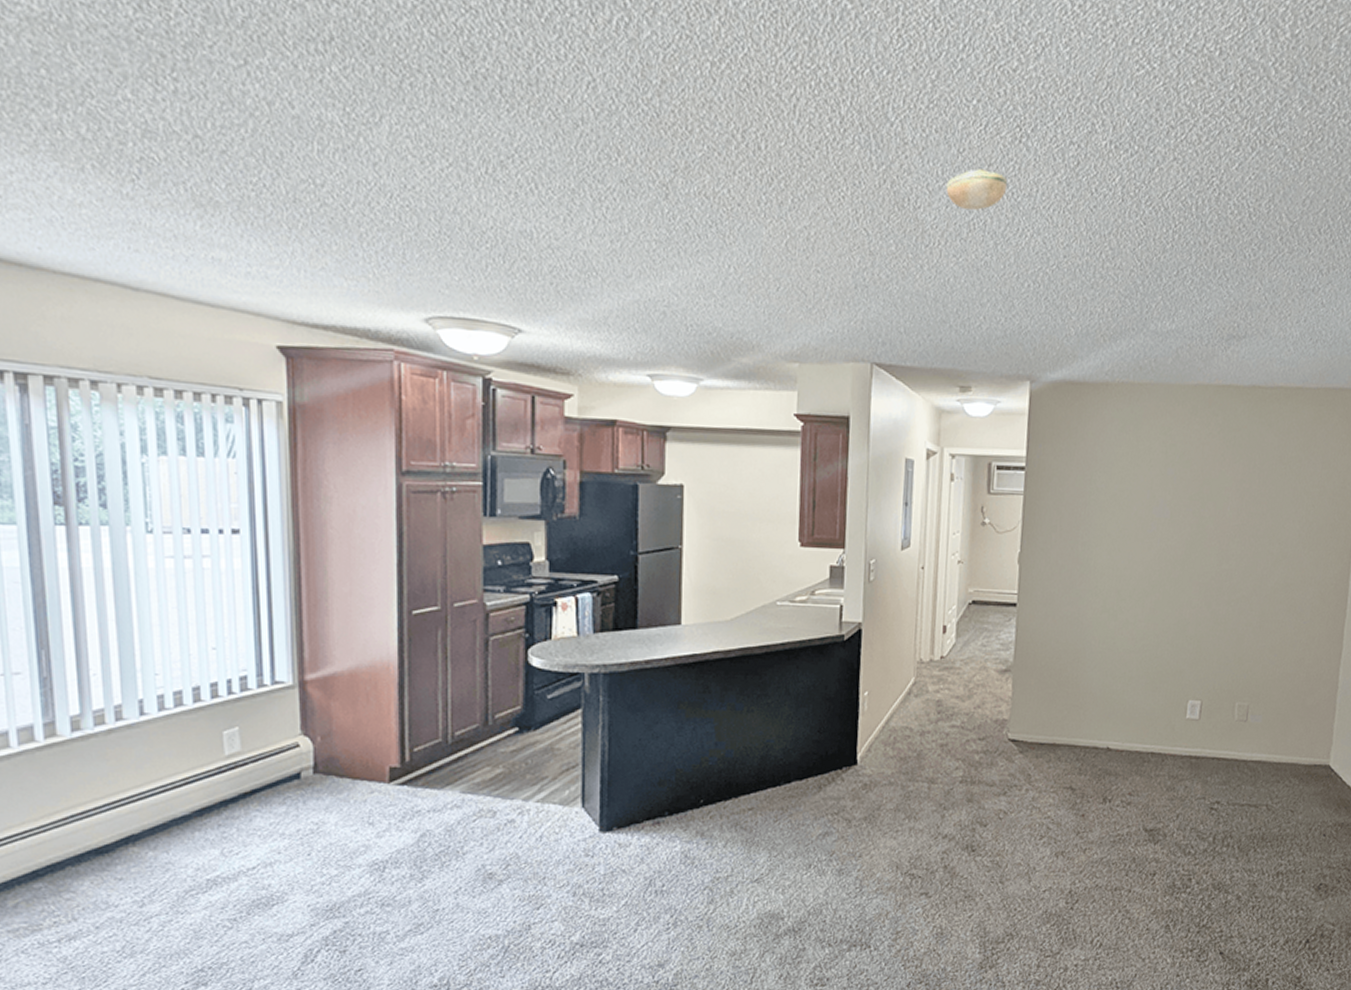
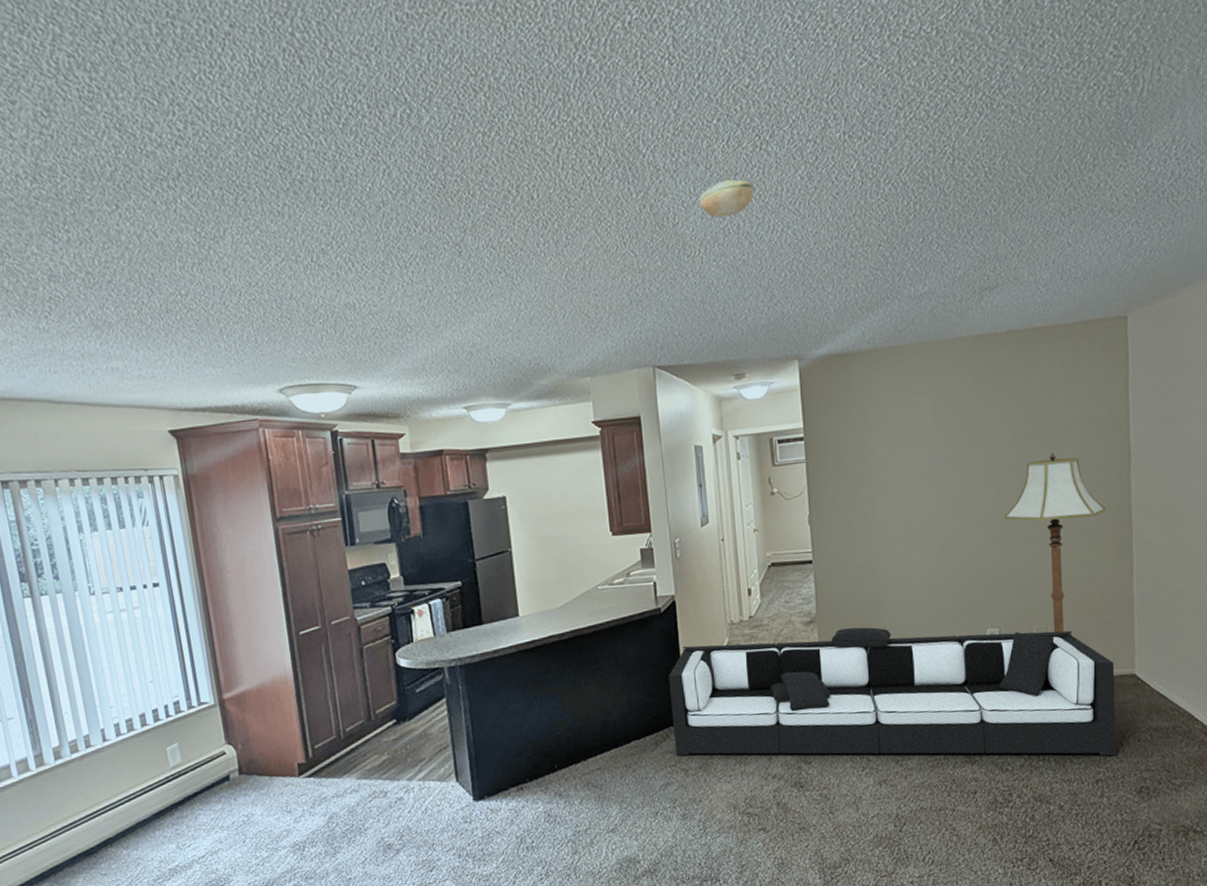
sofa: none [839,682,1310,849] -> present [668,627,1116,756]
floor lamp: none [1221,521,1323,713] -> present [1004,452,1106,633]

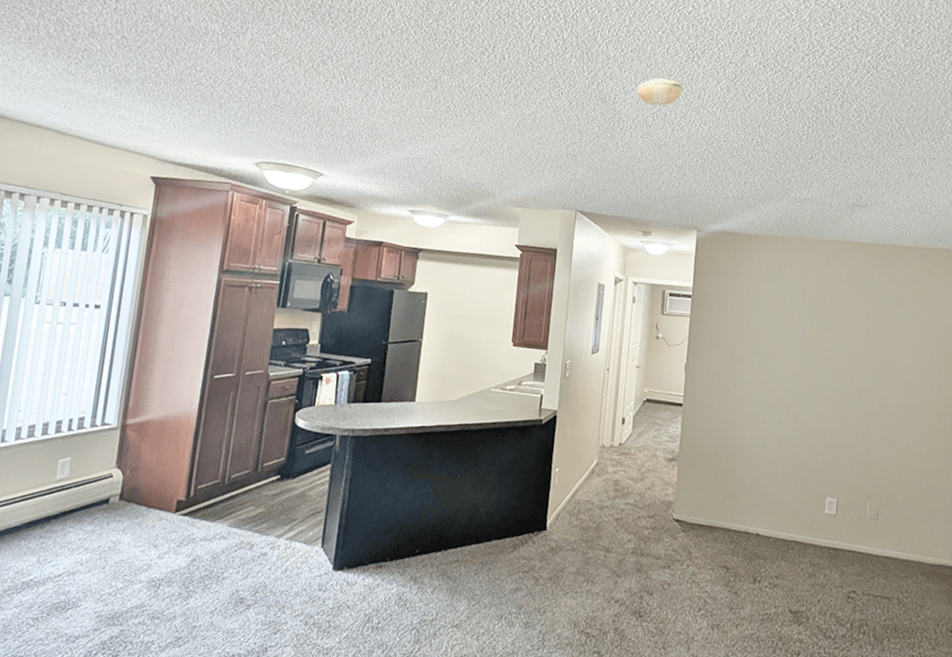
sofa: present [668,627,1116,756] -> none [530,460,935,643]
floor lamp: present [1004,452,1106,633] -> none [852,351,939,514]

